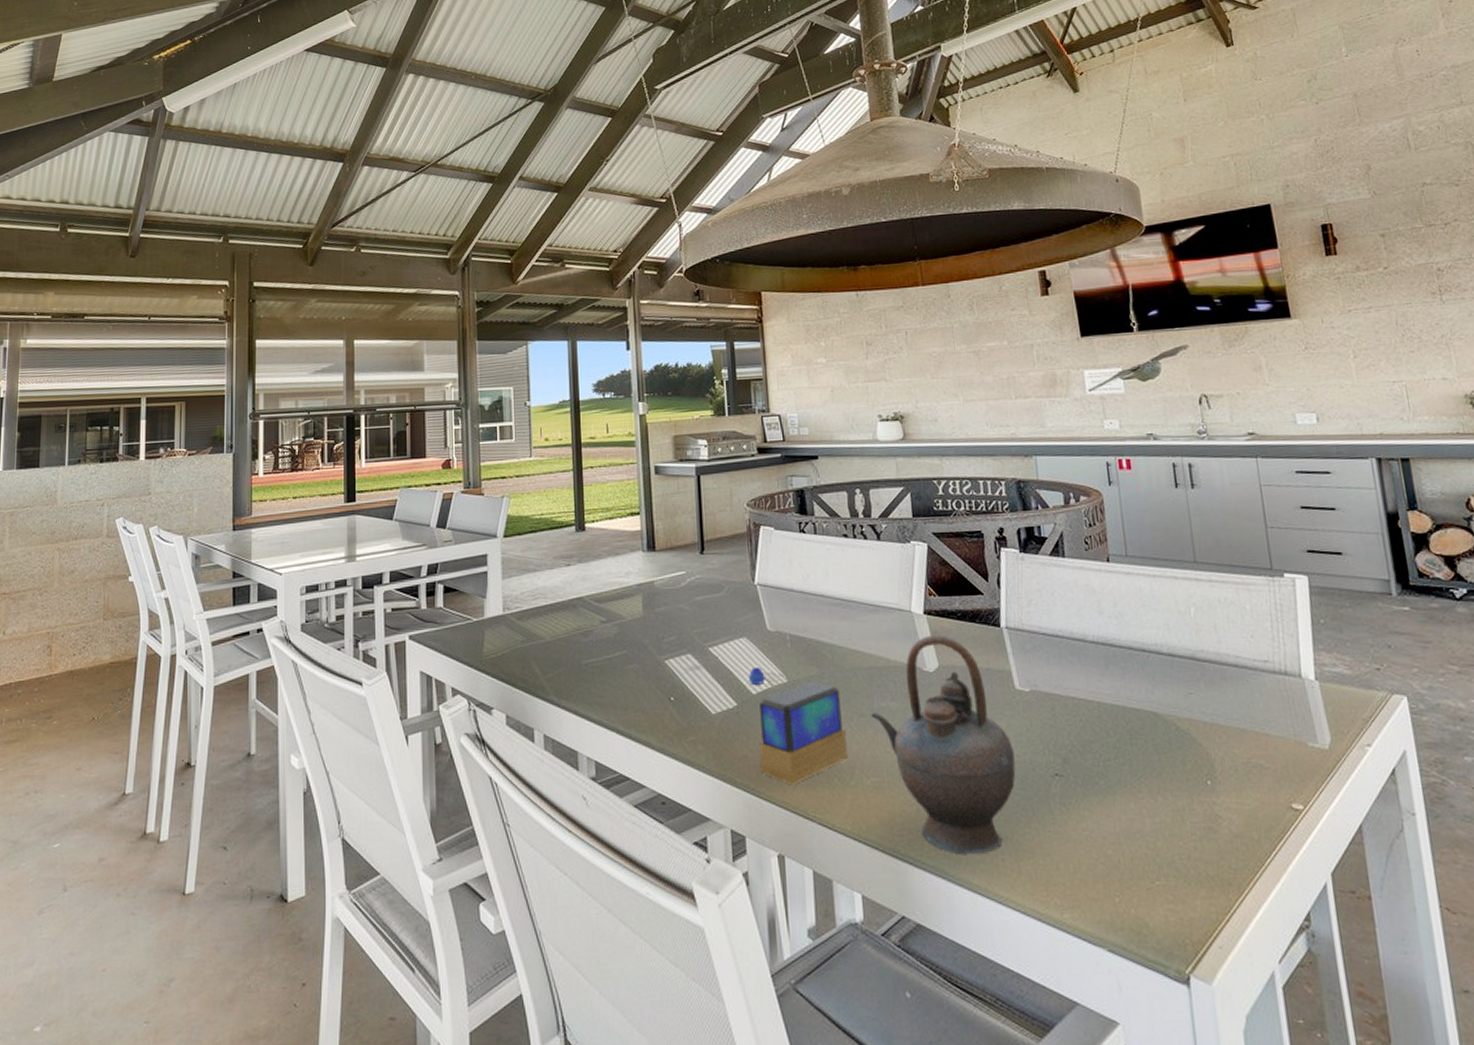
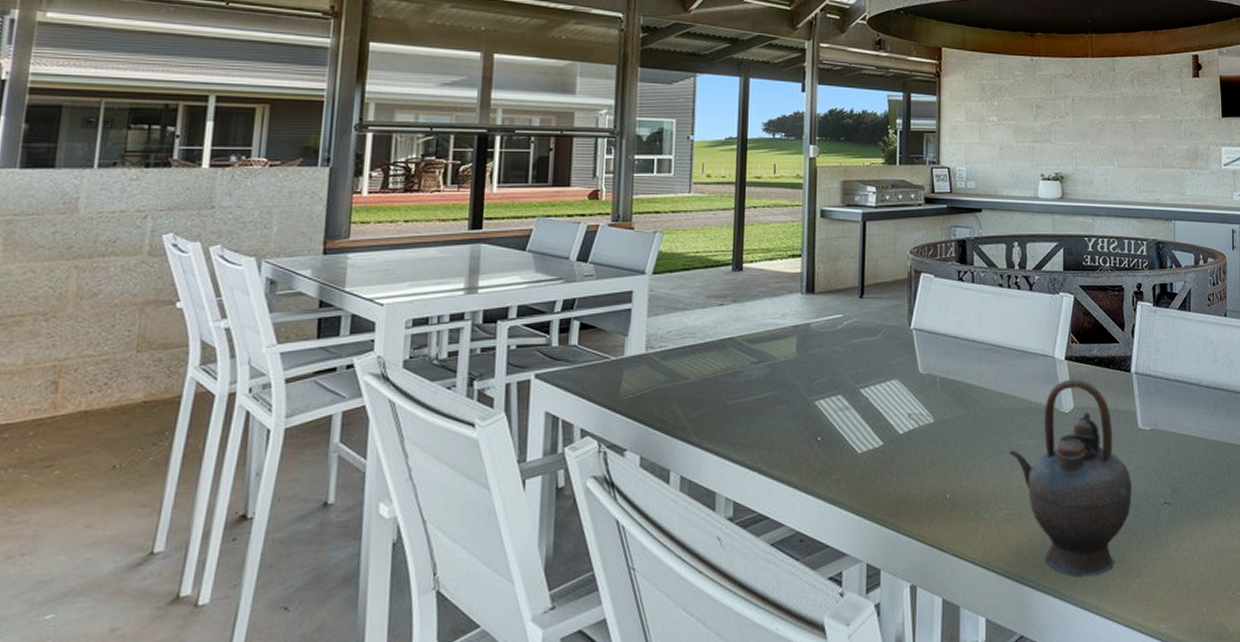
speaker: present [749,666,848,785] -> none [897,407,985,519]

